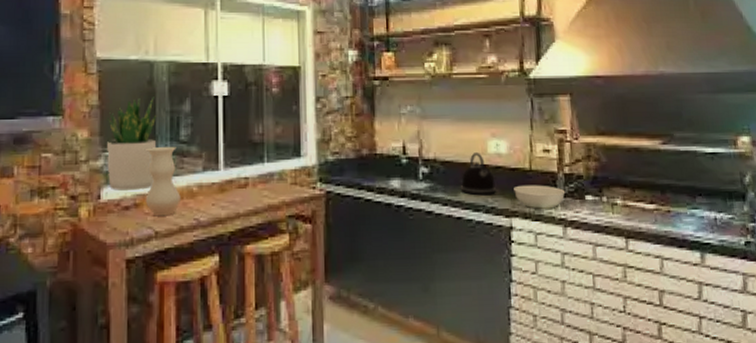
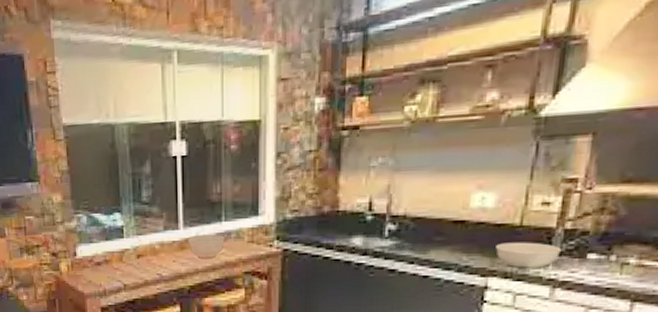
planter: present [107,97,157,192] -> none [77,160,122,249]
vase: present [145,147,181,217] -> none [112,208,145,271]
bowl: none [228,176,267,201] -> present [188,234,225,258]
kettle: present [461,153,496,196] -> none [432,207,474,254]

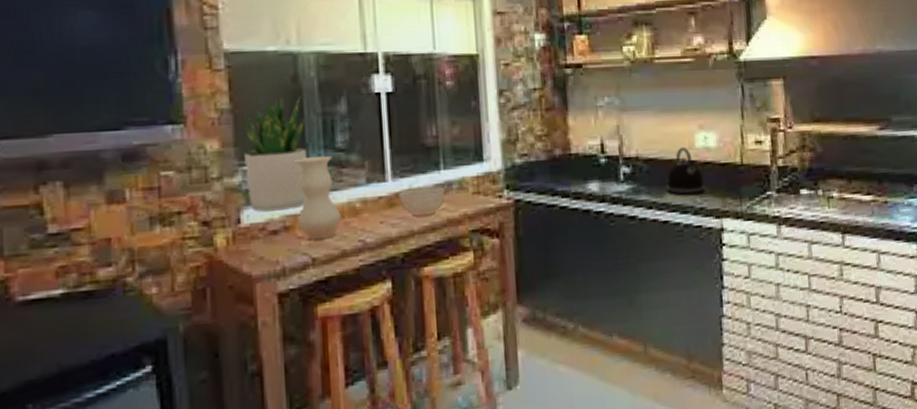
planter: none [77,160,122,249] -> present [243,96,308,213]
vase: none [112,208,145,271] -> present [294,156,341,241]
kettle: none [432,207,474,254] -> present [667,147,705,196]
bowl: present [495,242,562,270] -> none [724,180,779,209]

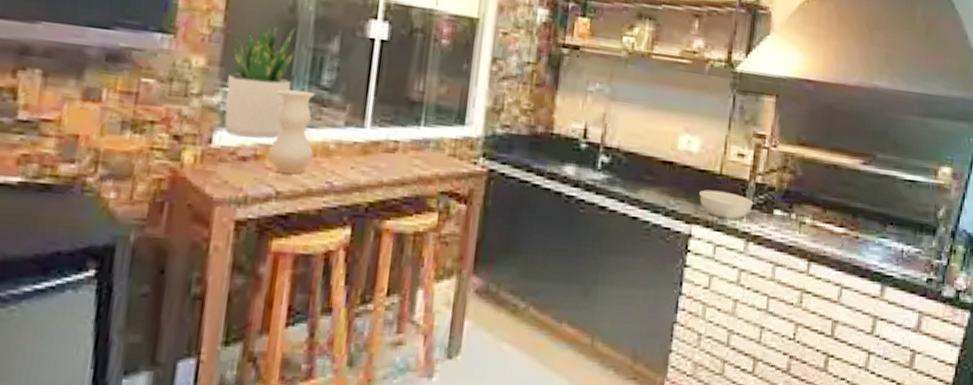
bowl: present [398,185,445,217] -> none [374,138,421,170]
kettle: present [667,147,705,196] -> none [642,147,681,197]
bowl: none [724,180,779,209] -> present [699,189,754,221]

